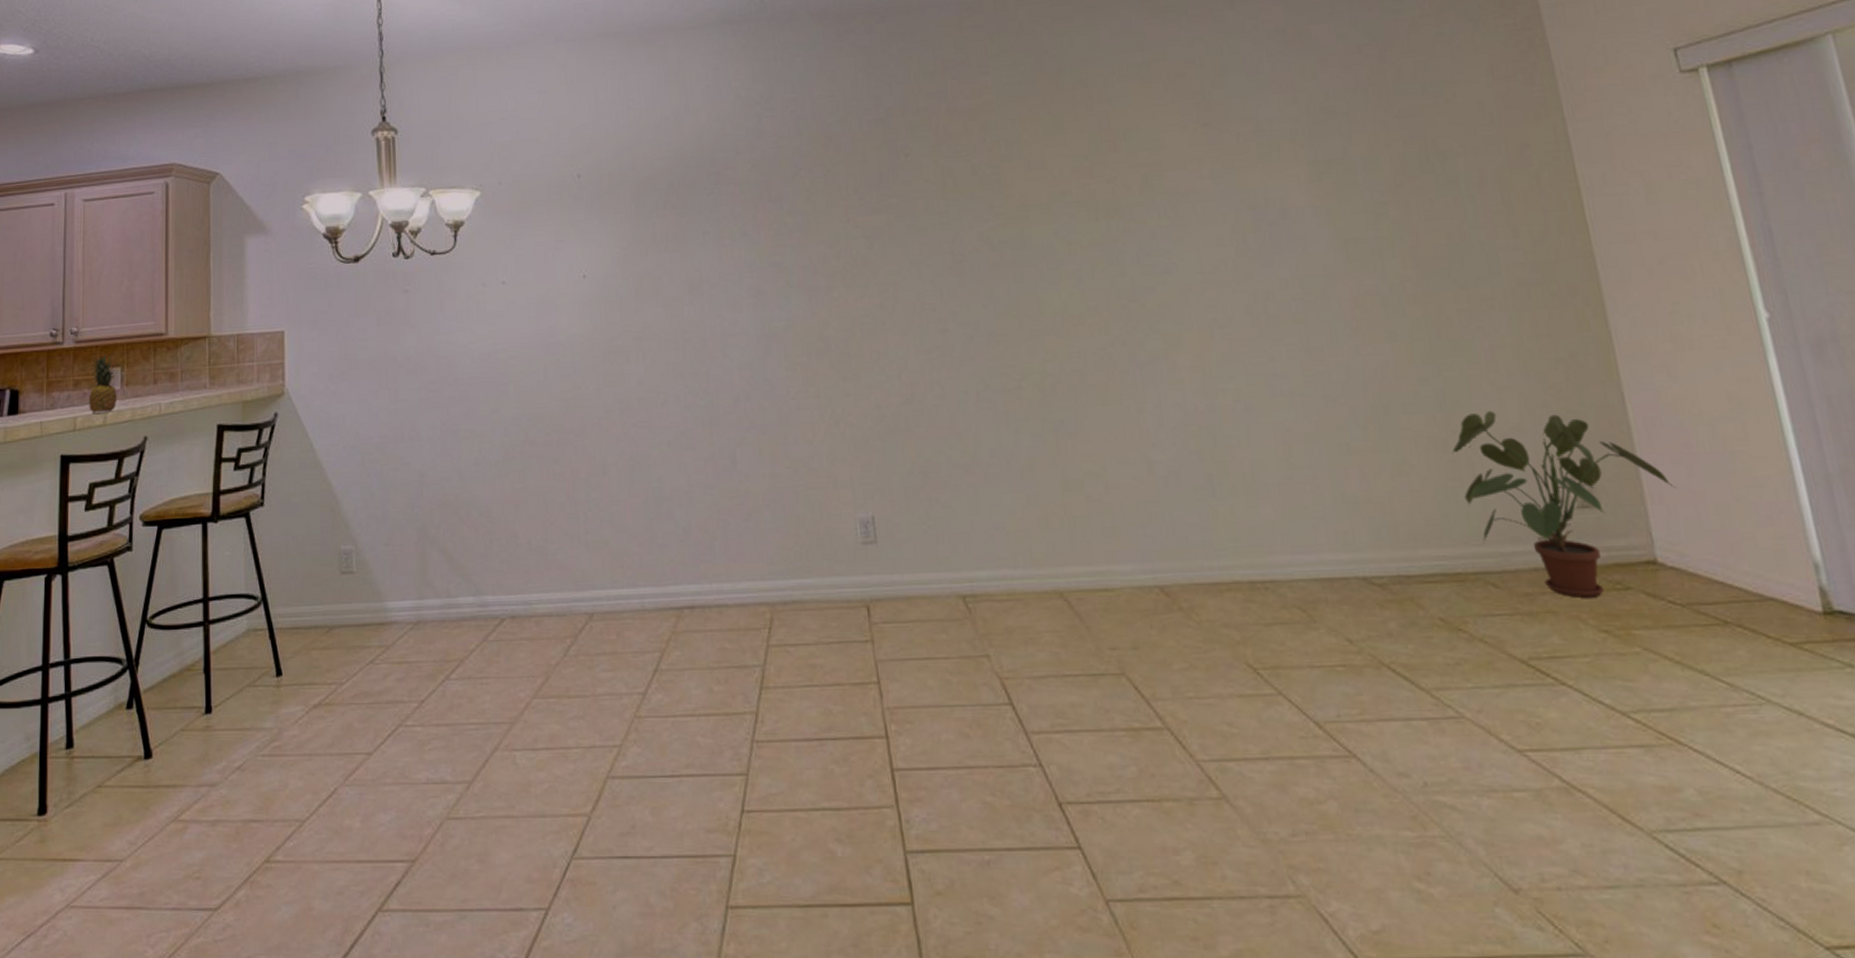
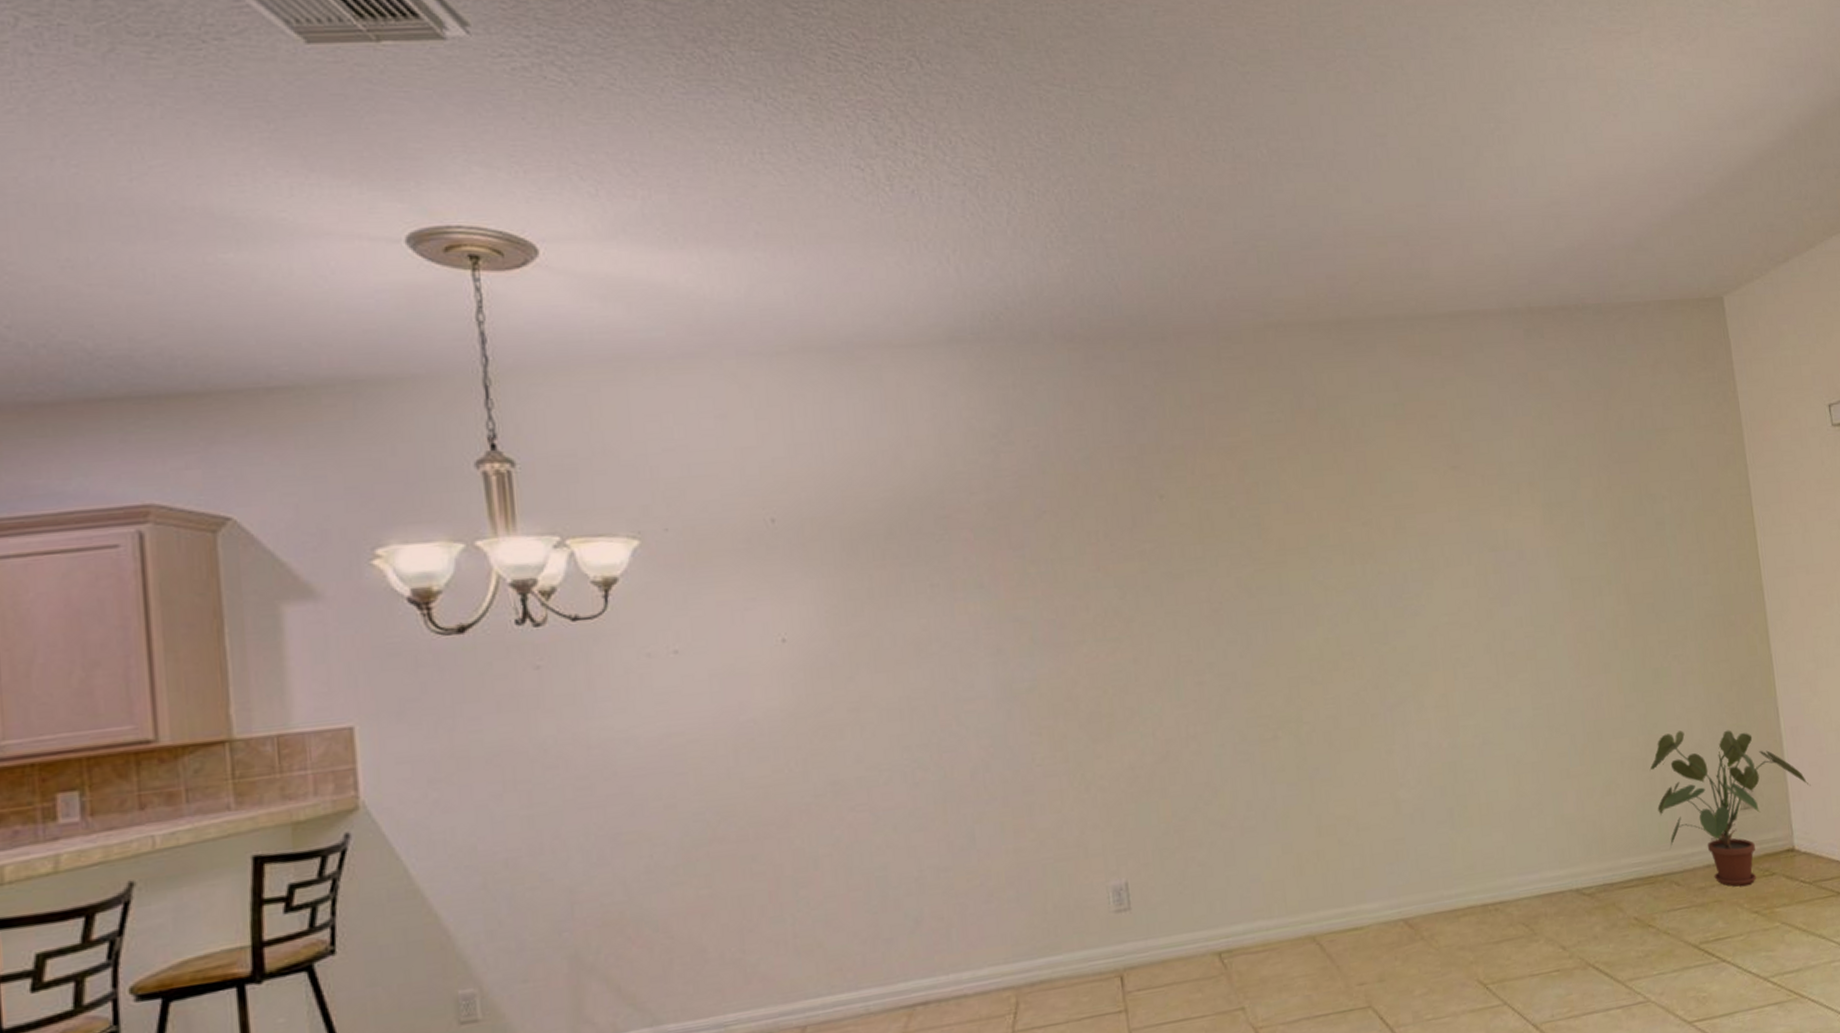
fruit: present [89,354,117,413] -> none [24,774,76,858]

